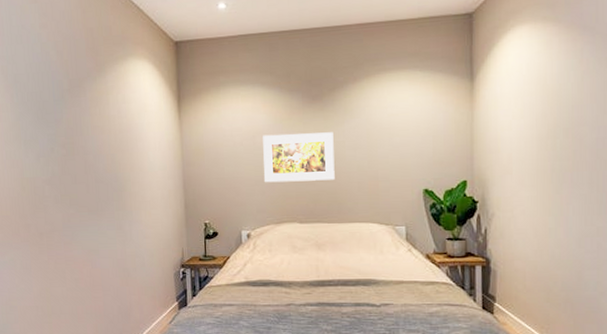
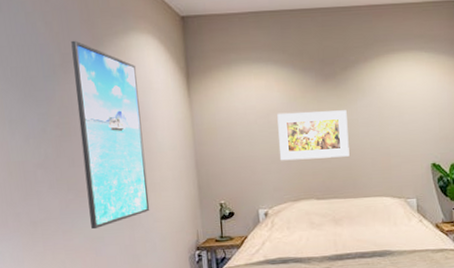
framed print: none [78,67,140,243] -> present [71,40,150,230]

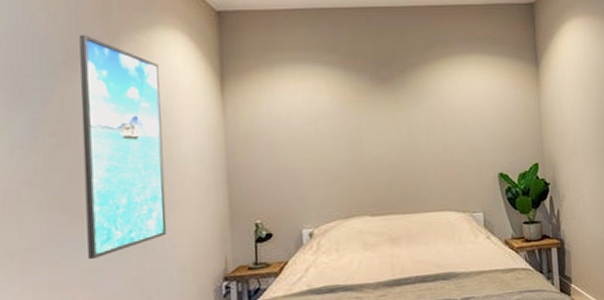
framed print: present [277,110,350,161] -> none [326,116,409,173]

